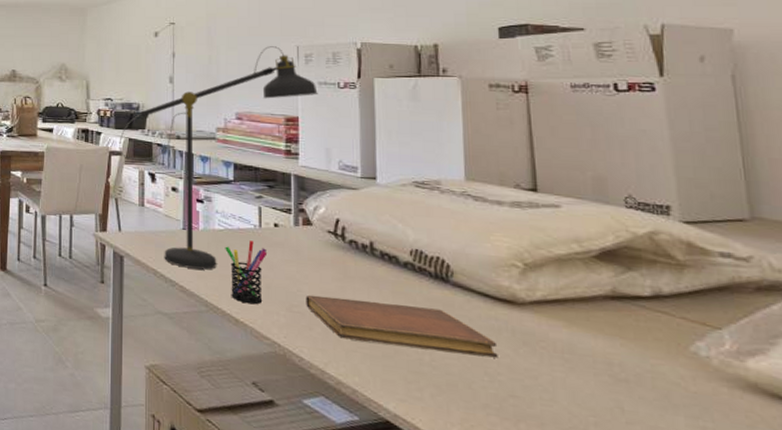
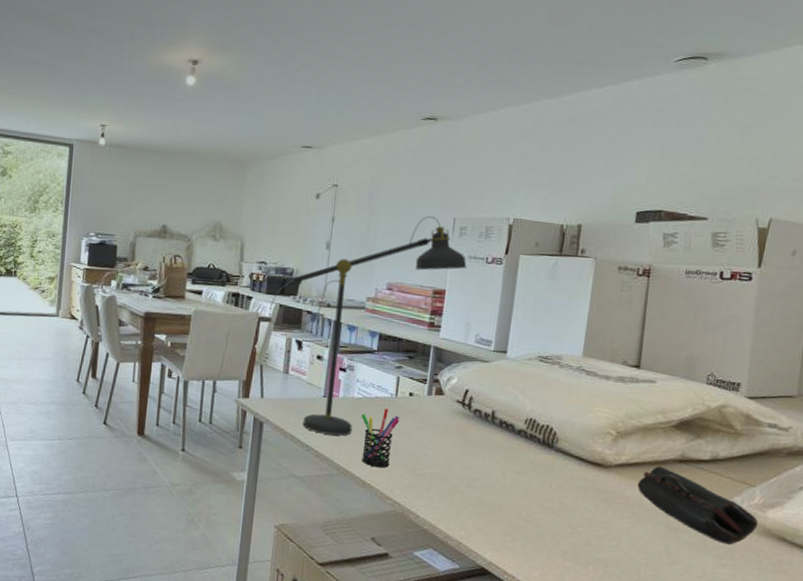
notebook: present [305,294,498,358] -> none [428,459,582,513]
pencil case: none [562,303,738,403] -> present [637,466,758,545]

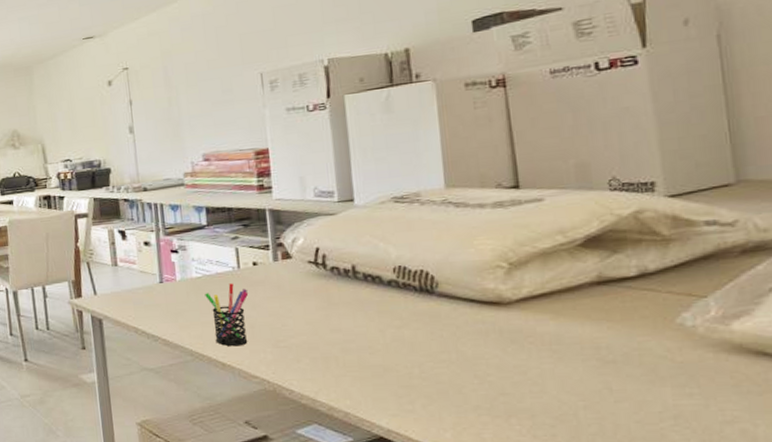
desk lamp: present [268,216,467,436] -> none [83,77,287,321]
pencil case: present [637,466,758,545] -> none [549,293,723,371]

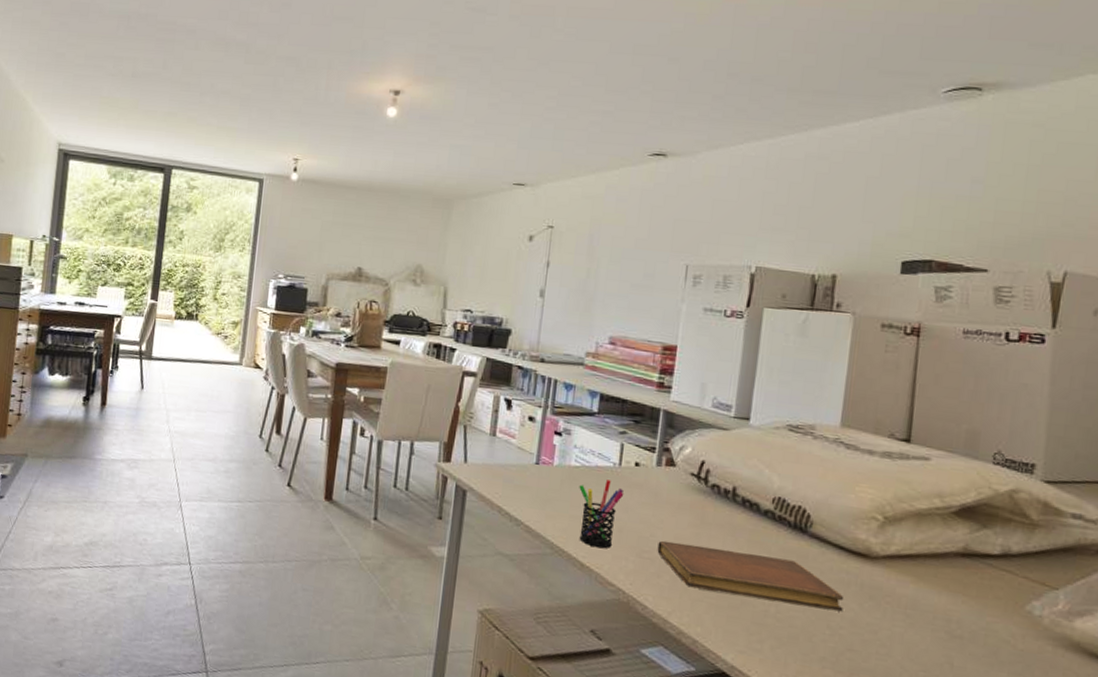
notebook: none [291,321,487,366] -> present [657,540,843,612]

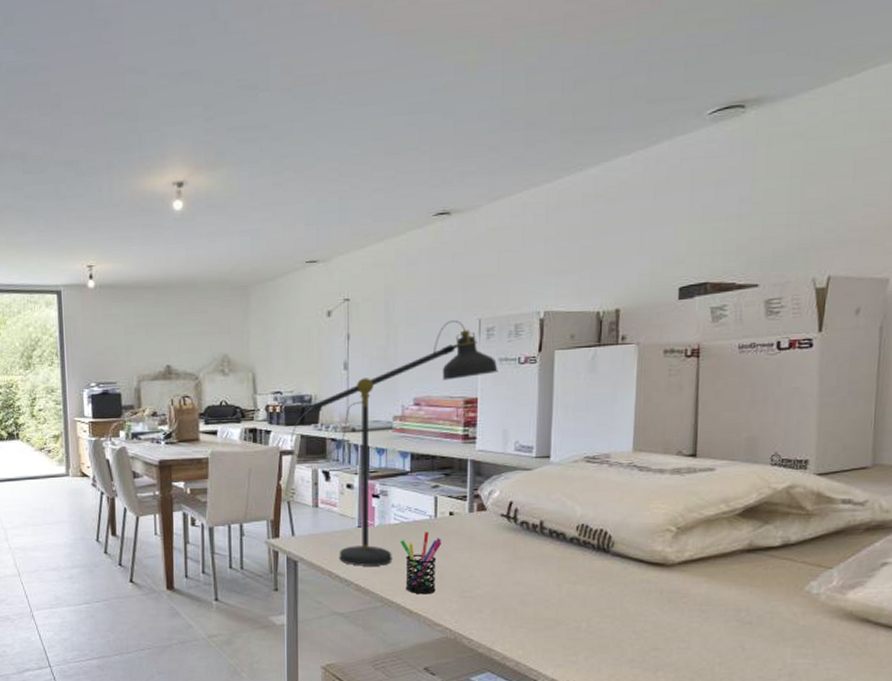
desk lamp: none [474,262,702,510] -> present [290,320,498,566]
notebook: present [657,540,843,612] -> none [477,578,646,618]

